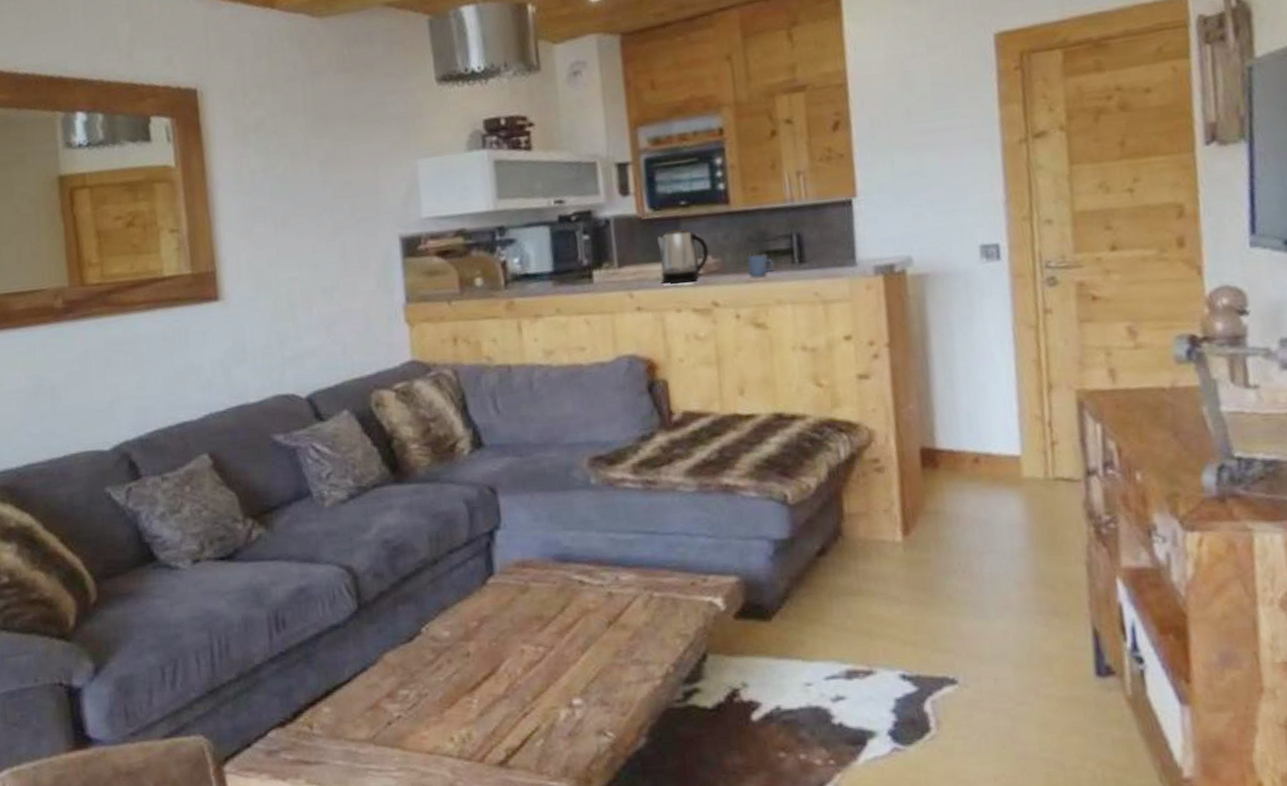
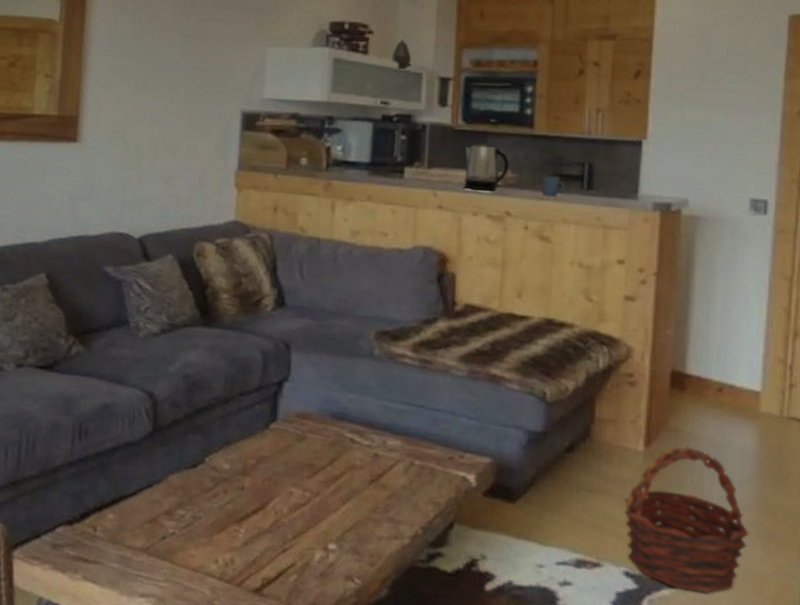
decorative jar: none [559,127,582,162] -> present [391,39,412,70]
basket: none [889,527,1030,685] -> present [624,446,750,593]

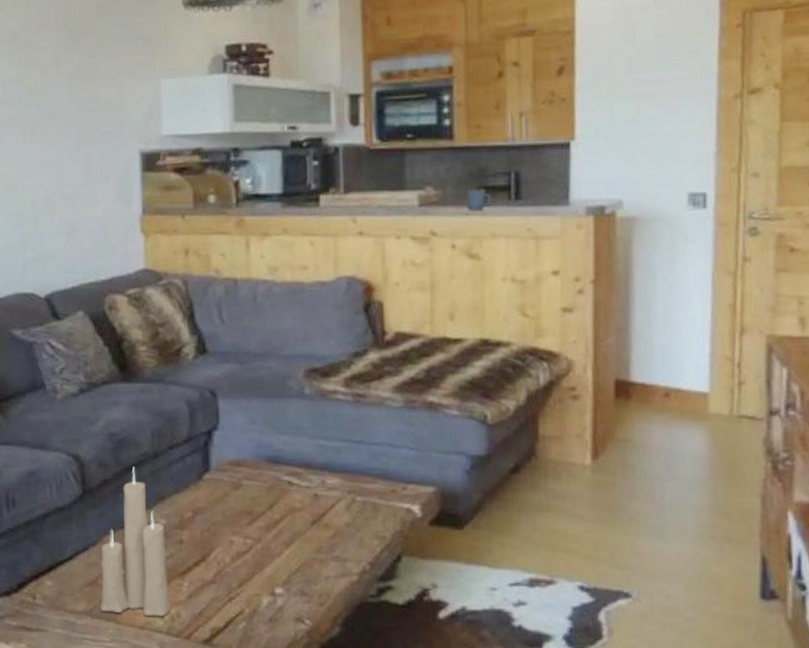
candle: none [158,410,228,561] -> present [100,467,171,617]
decorative jar: present [391,39,412,70] -> none [295,57,317,90]
kettle: present [464,142,509,191] -> none [382,160,431,213]
basket: present [624,446,750,593] -> none [575,455,705,600]

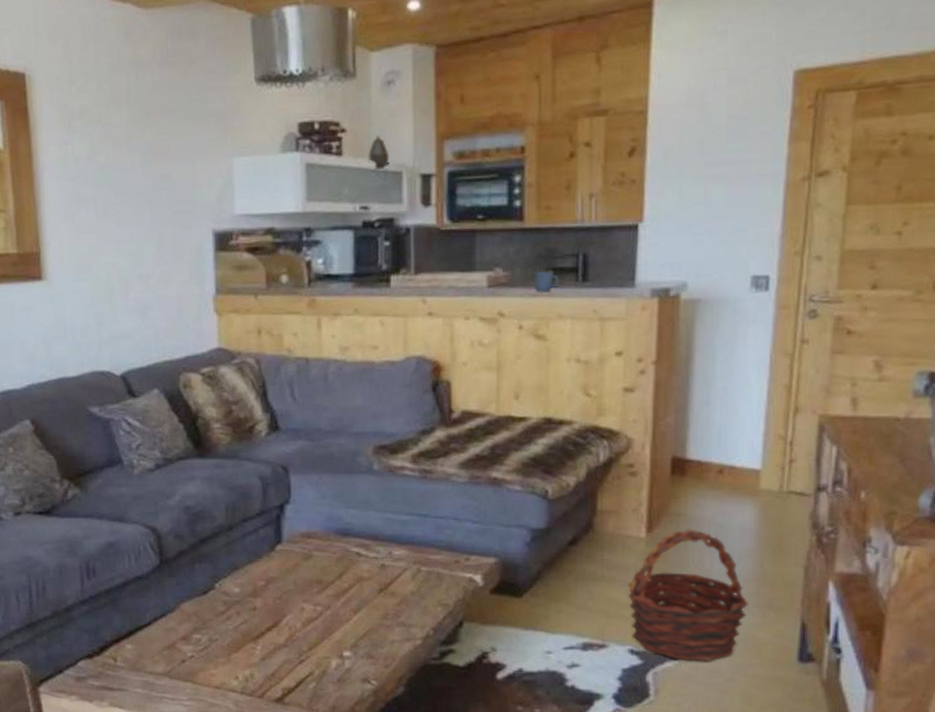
candle: present [100,467,171,617] -> none [178,539,245,678]
decorative jar: none [295,57,317,90] -> present [368,136,390,169]
basket: none [575,455,705,600] -> present [628,529,749,662]

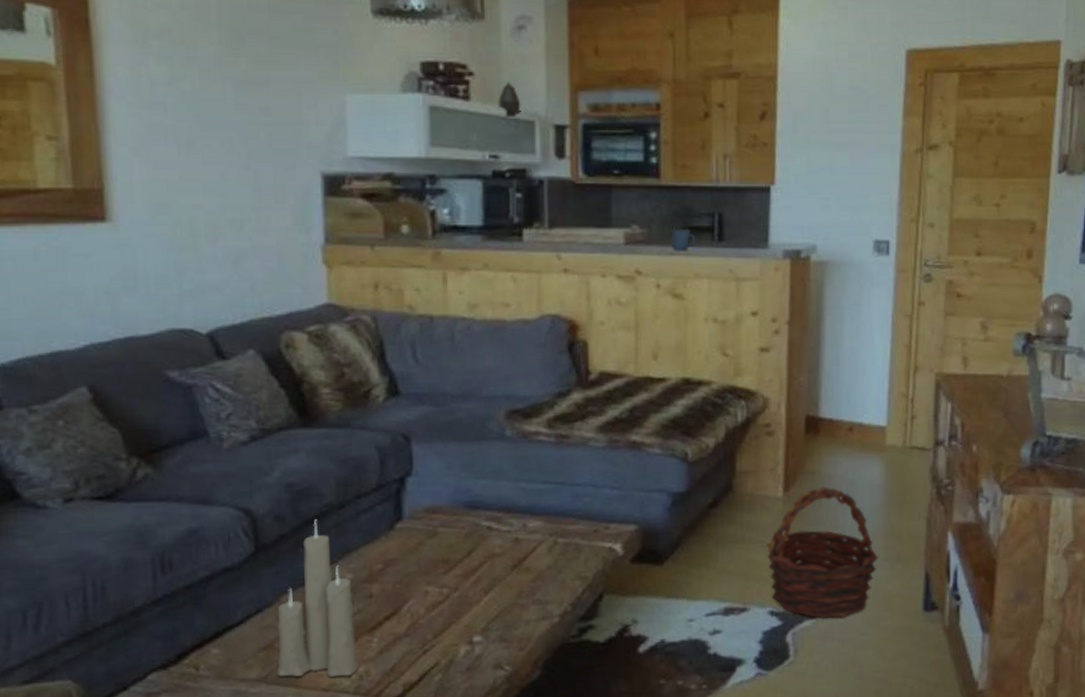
candle: none [178,539,245,678] -> present [277,519,359,678]

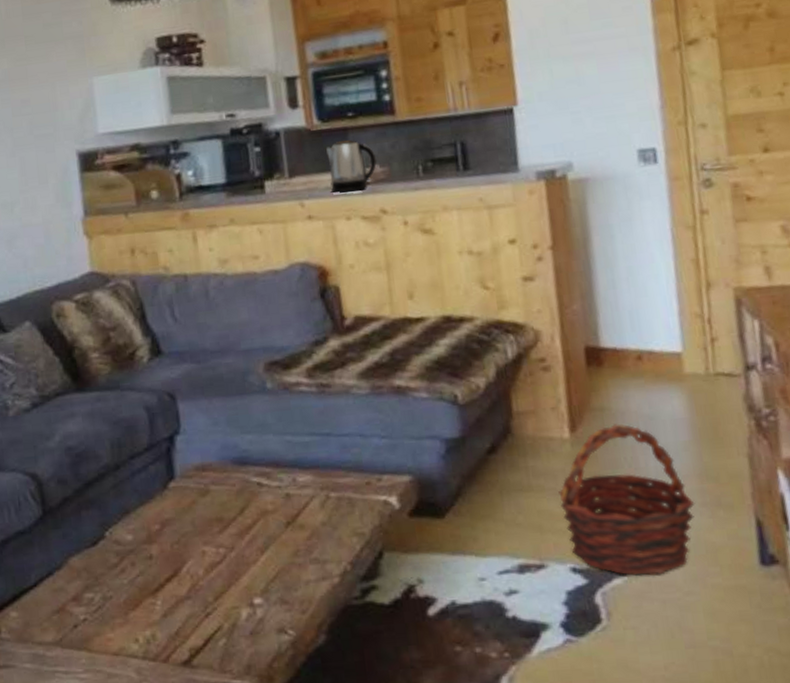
candle: present [277,519,359,678] -> none [67,481,145,642]
decorative jar: present [498,82,521,117] -> none [229,43,252,77]
kettle: none [588,197,637,251] -> present [325,139,377,194]
mug: present [672,228,696,253] -> none [413,162,440,187]

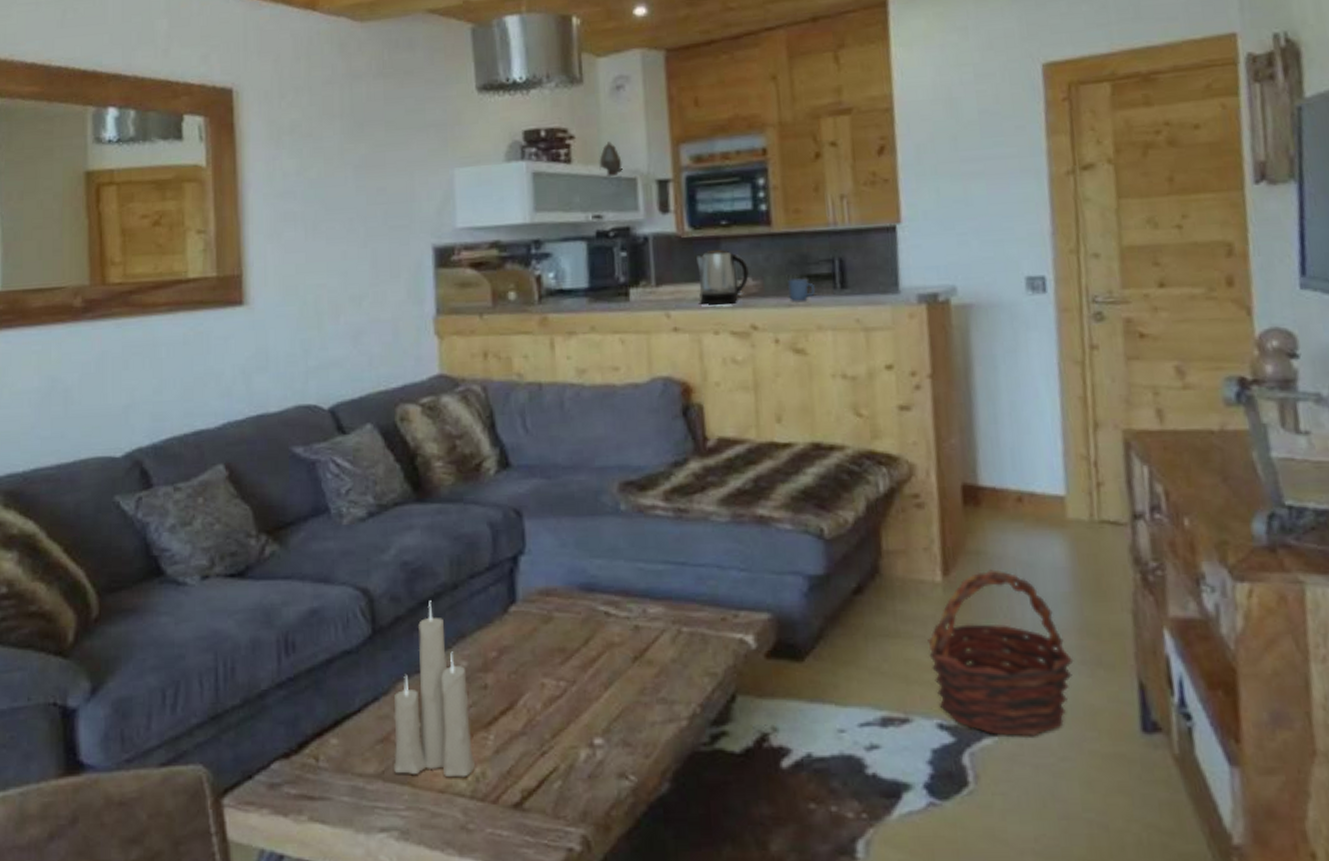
candle: none [67,481,145,642] -> present [394,601,475,778]
decorative jar: none [229,43,252,77] -> present [599,141,622,176]
mug: none [413,162,440,187] -> present [788,277,816,304]

